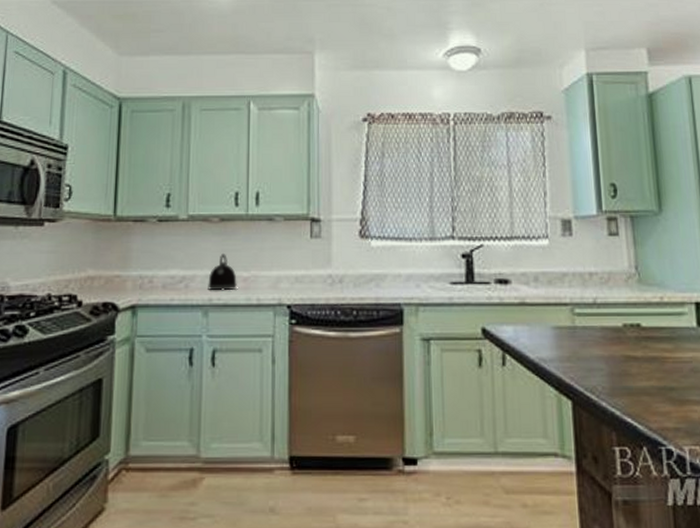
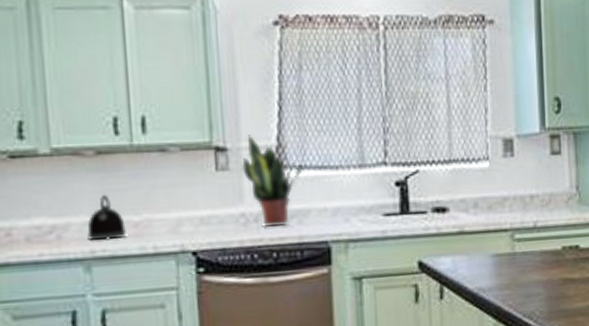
potted plant: none [332,209,383,287] -> present [242,135,304,227]

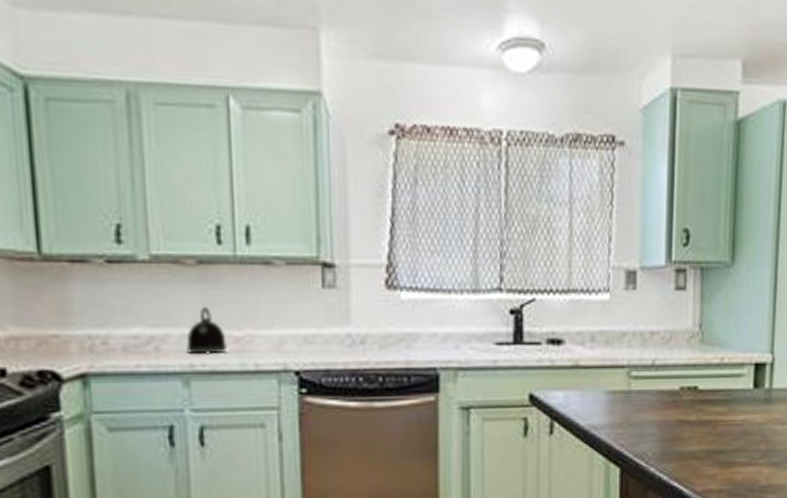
potted plant: present [242,135,304,227] -> none [350,251,415,349]

